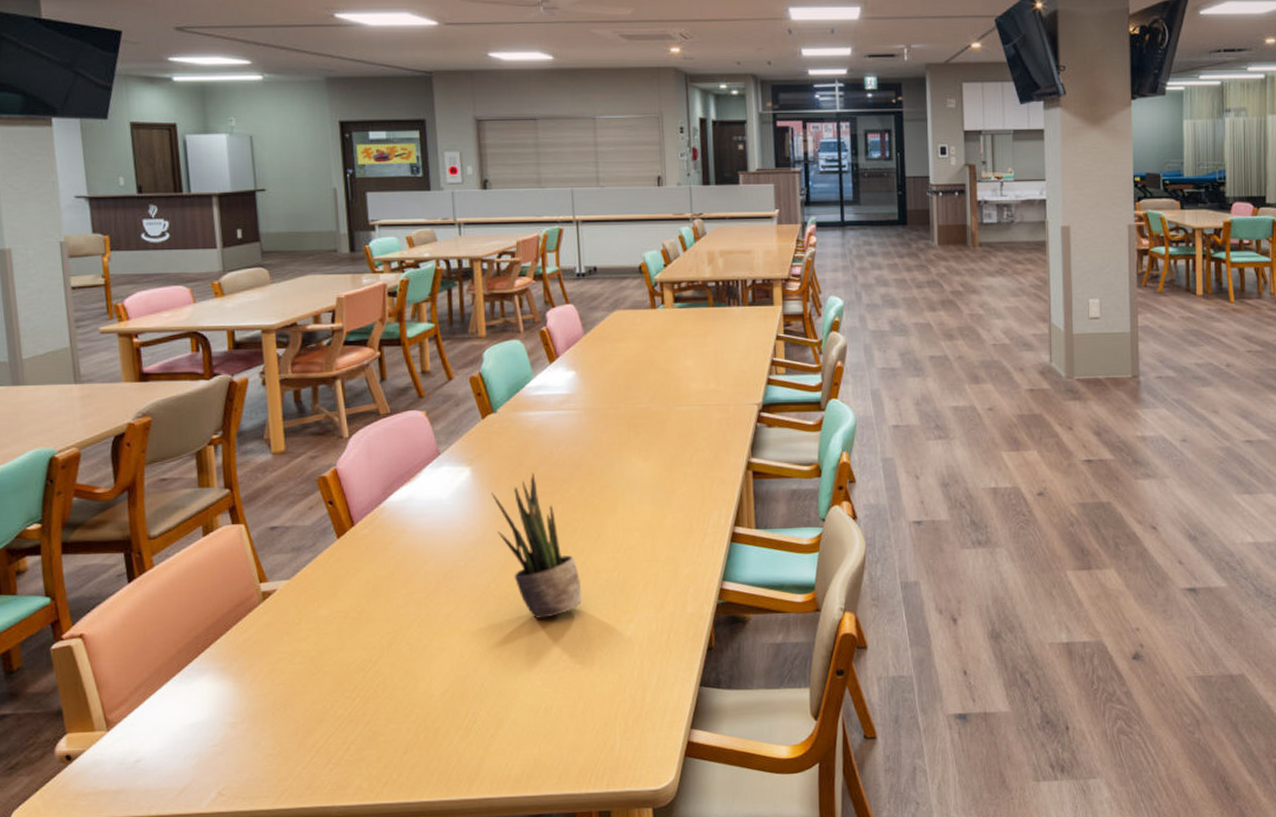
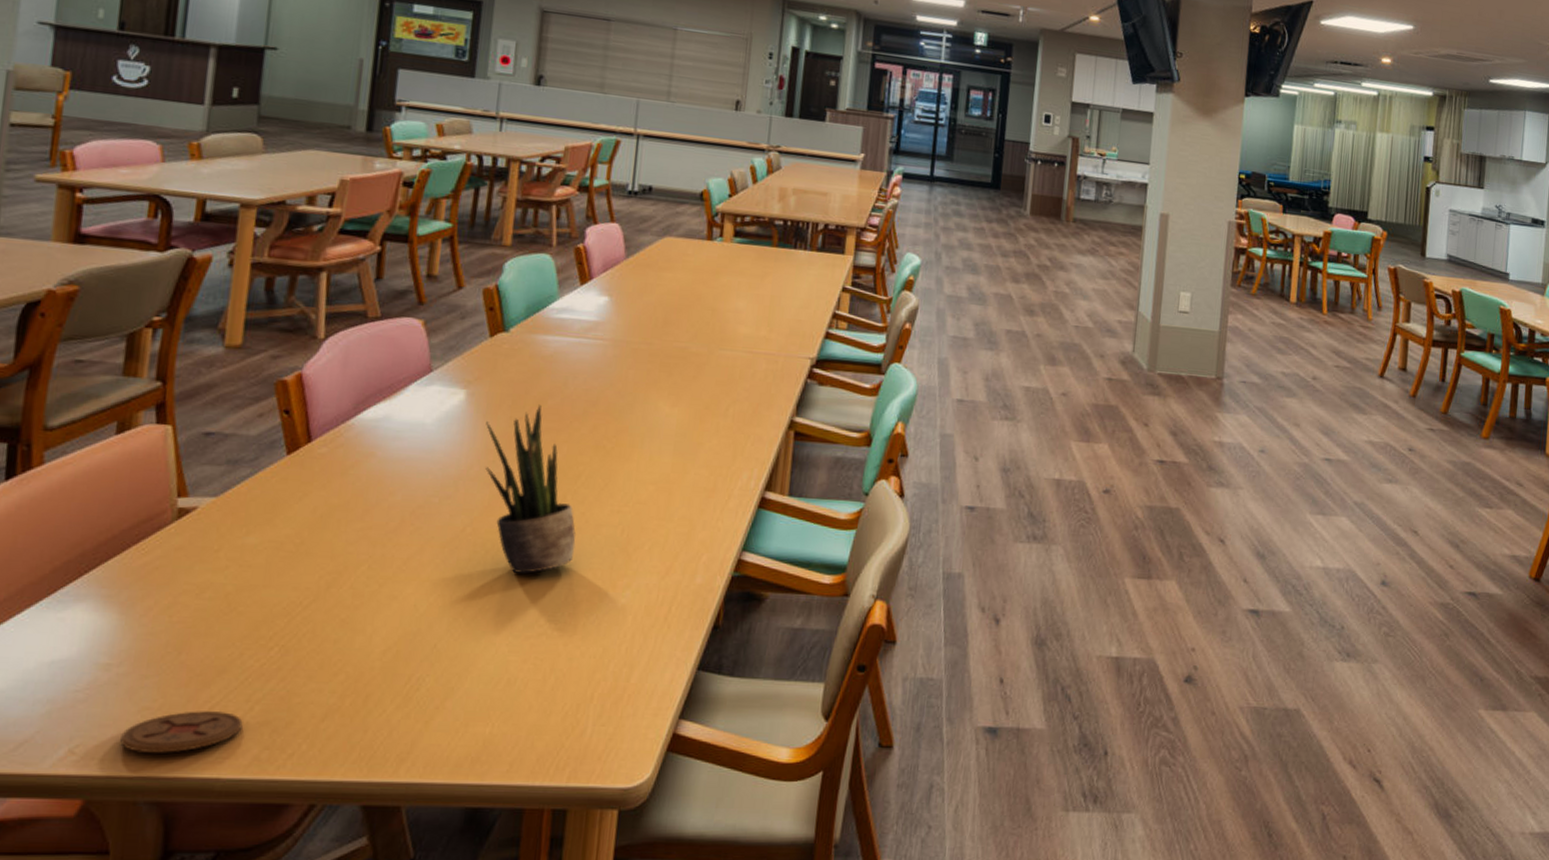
coaster: none [254,753,344,790] -> present [120,711,243,753]

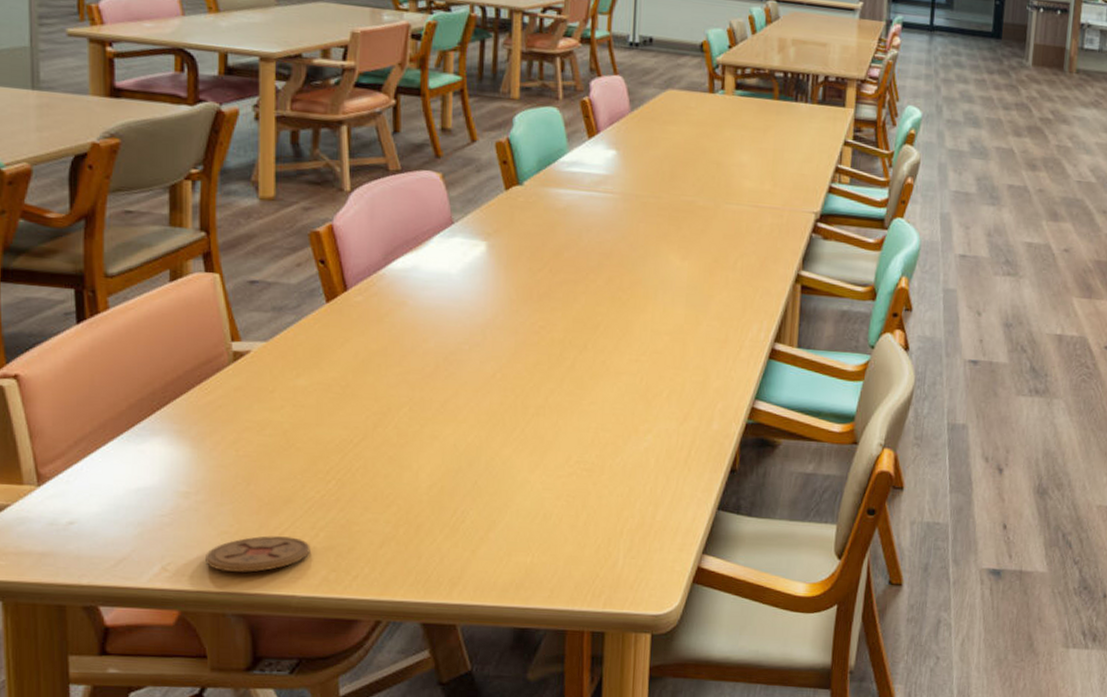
potted plant: present [485,404,577,574] -> none [507,256,599,417]

